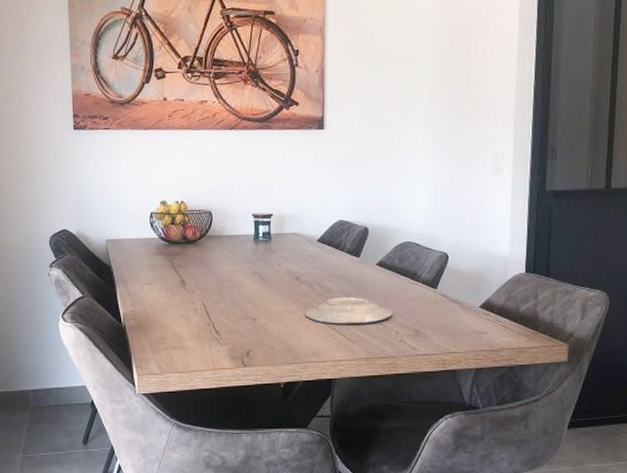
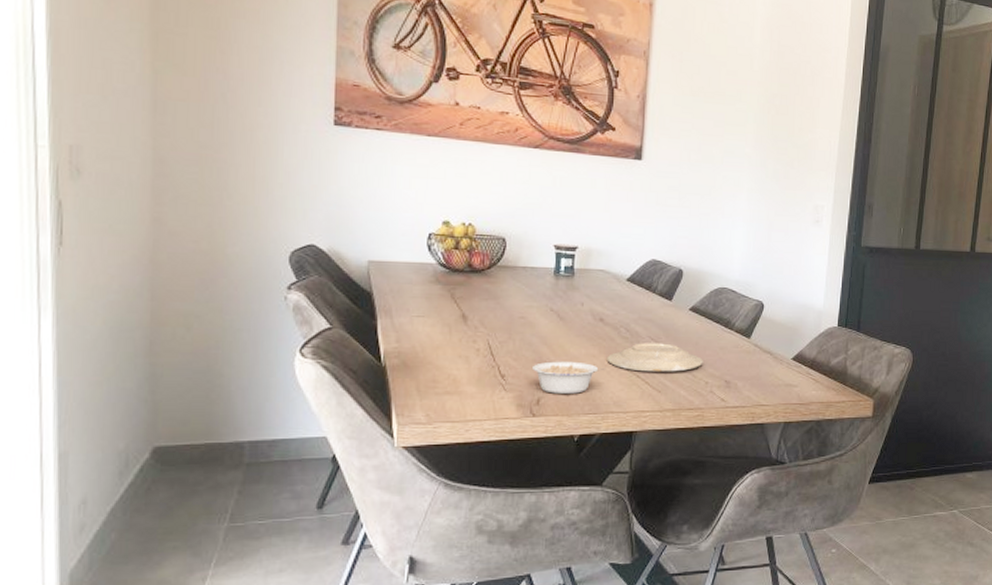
legume: none [241,317,304,346] -> present [533,361,606,394]

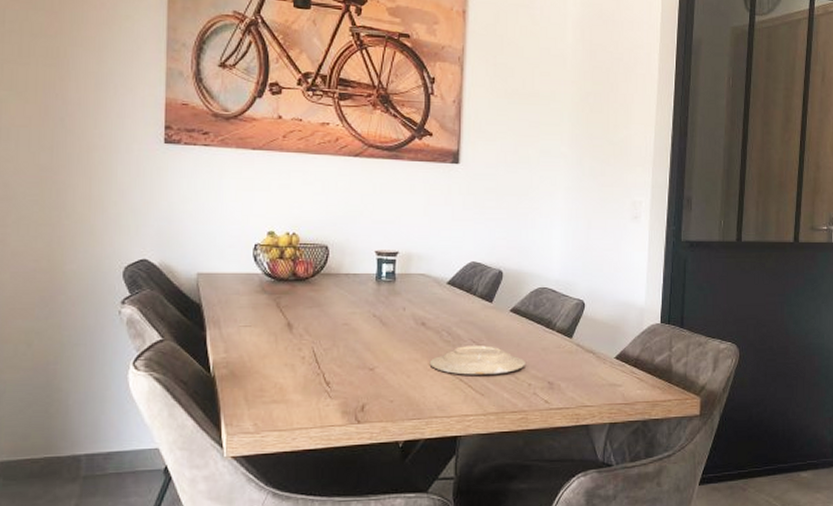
legume: present [533,361,606,394] -> none [357,366,429,400]

